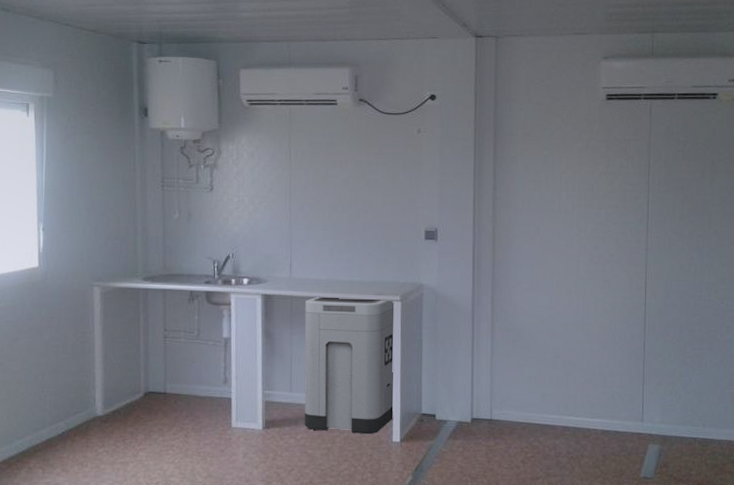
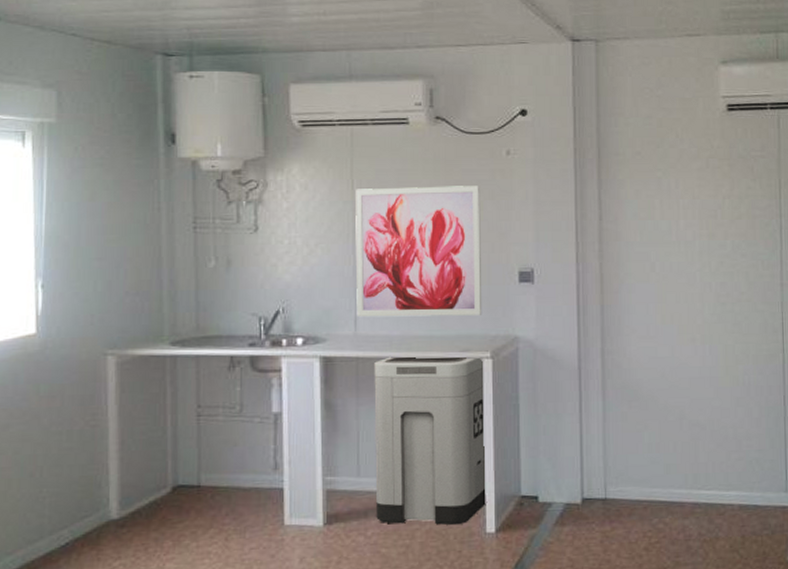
wall art: none [291,157,395,266] -> present [355,186,483,317]

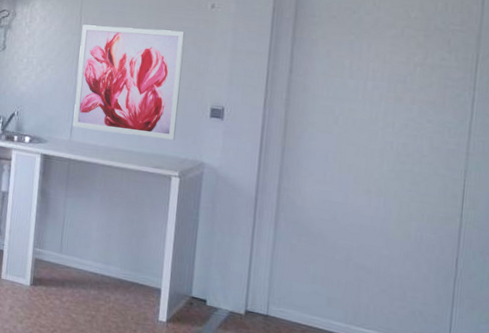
trash can: present [374,355,488,526] -> none [71,162,171,309]

